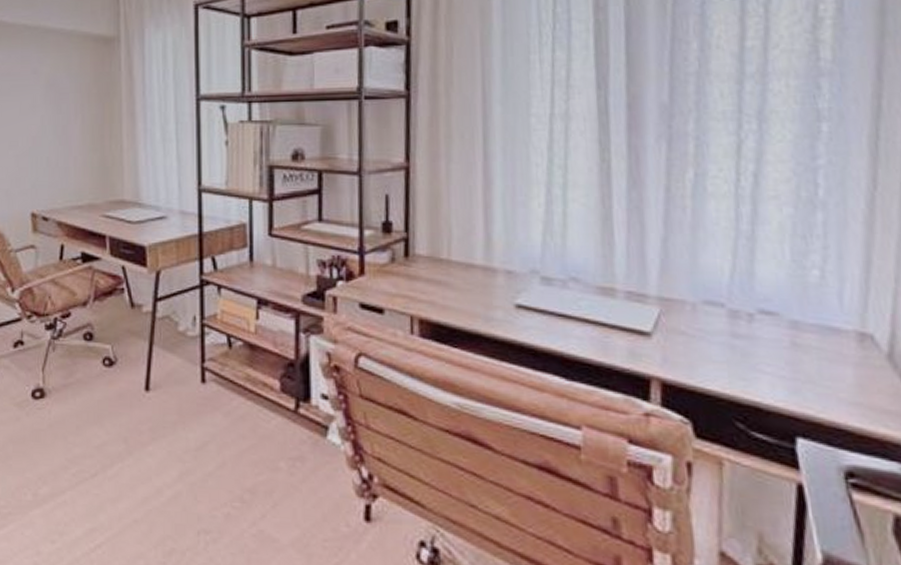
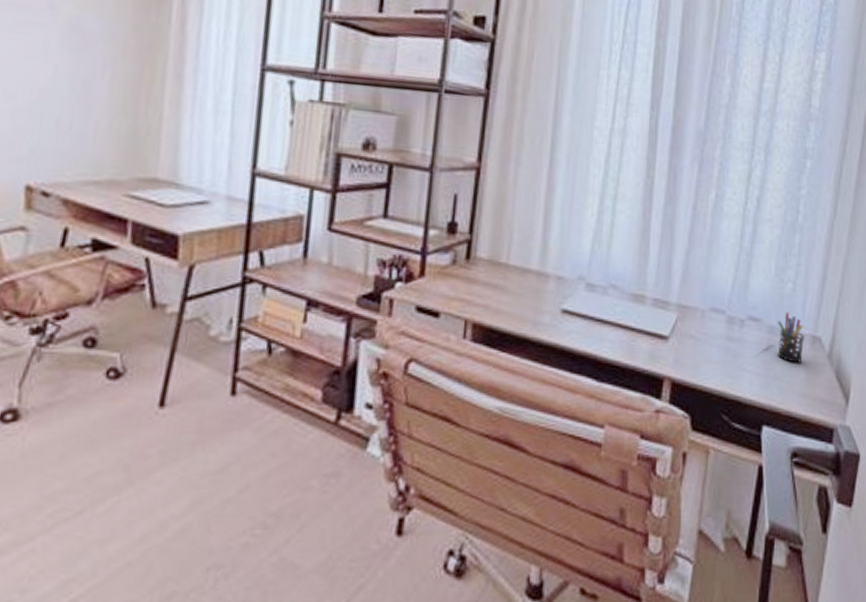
pen holder: none [801,304,848,365] -> present [777,312,805,363]

